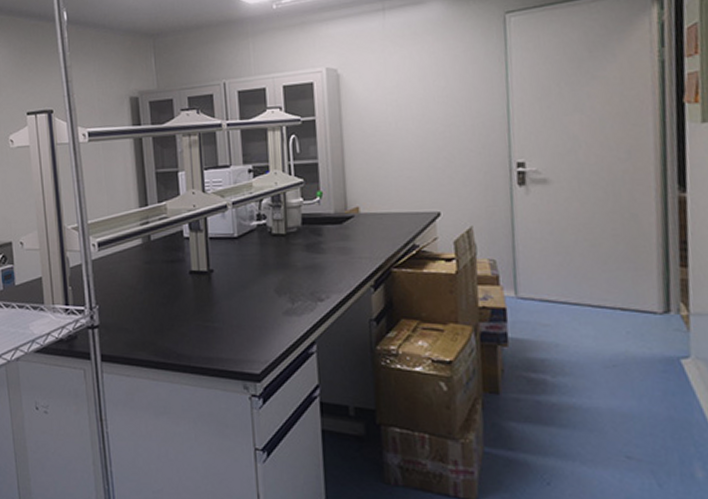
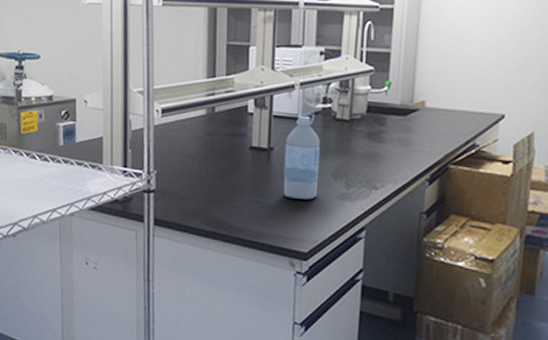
water bottle: none [224,231,262,319] -> present [283,112,321,200]

